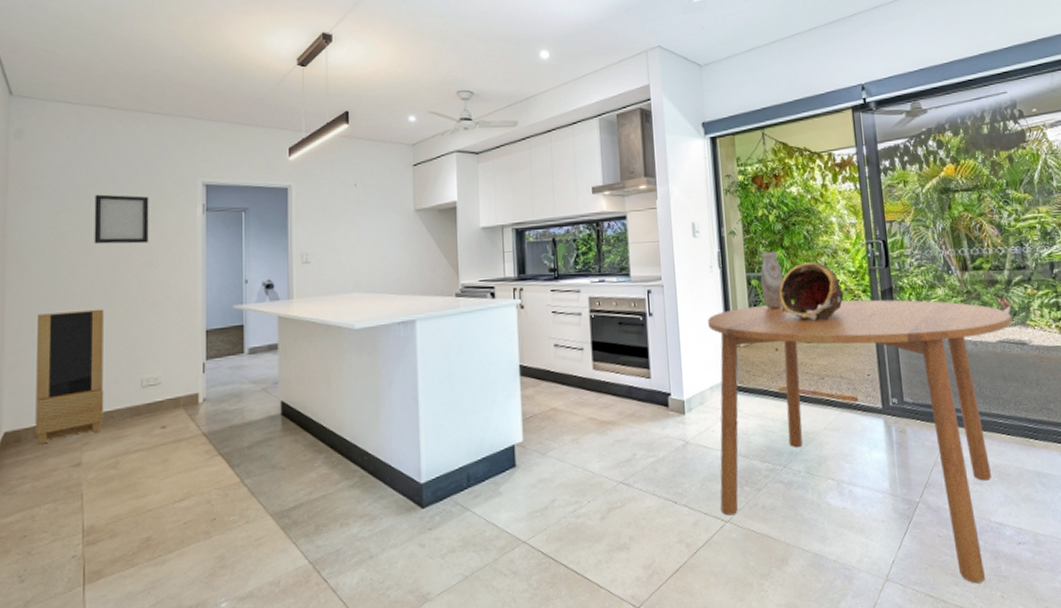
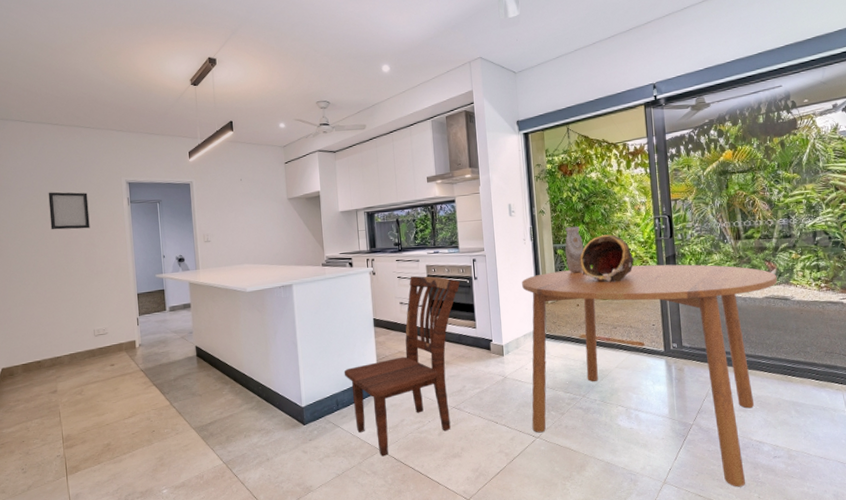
storage cabinet: present [35,309,104,444] -> none [16,278,70,377]
dining chair: none [478,310,631,551] -> present [344,276,460,457]

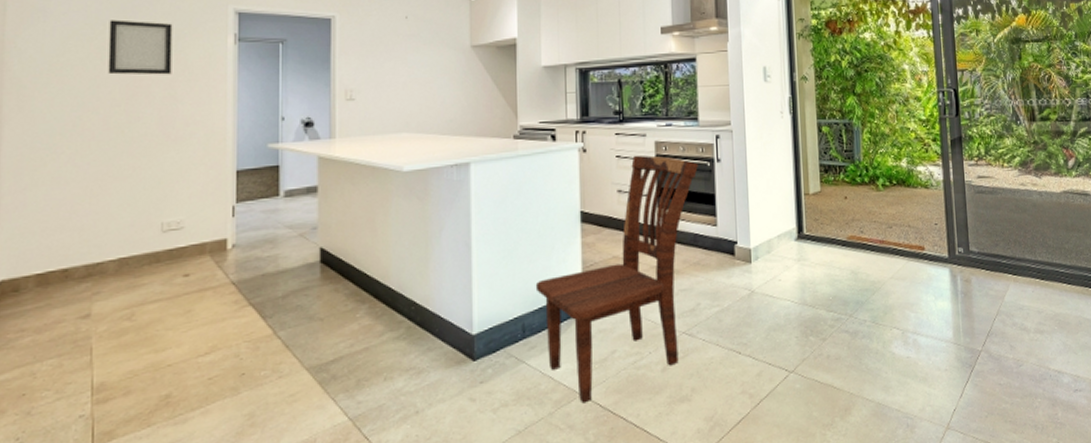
dining table: present [522,264,778,487] -> none [777,148,1077,431]
vase: present [565,227,584,273] -> none [831,98,854,157]
decorative bowl: present [580,234,634,282] -> none [849,109,914,170]

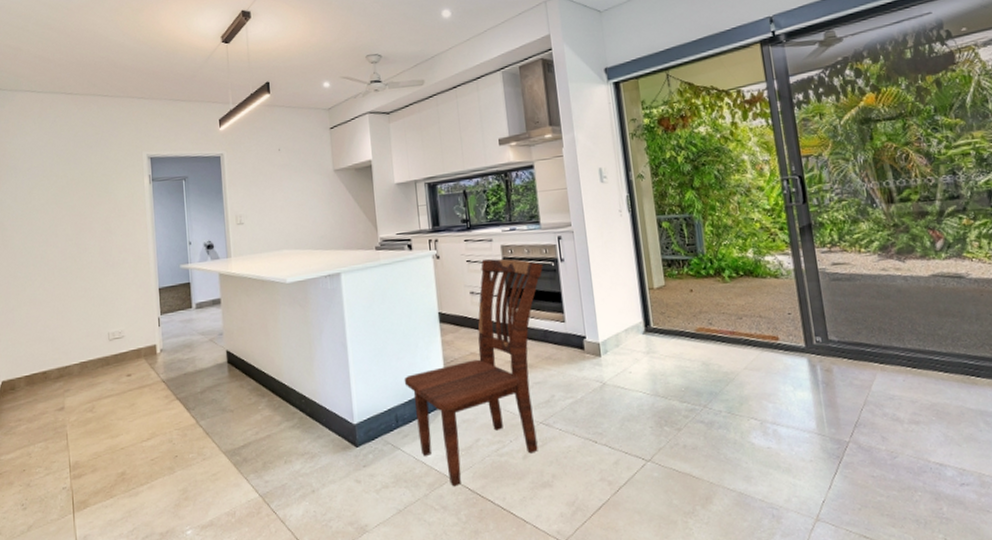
picture frame: present [108,19,173,75] -> none [59,170,106,216]

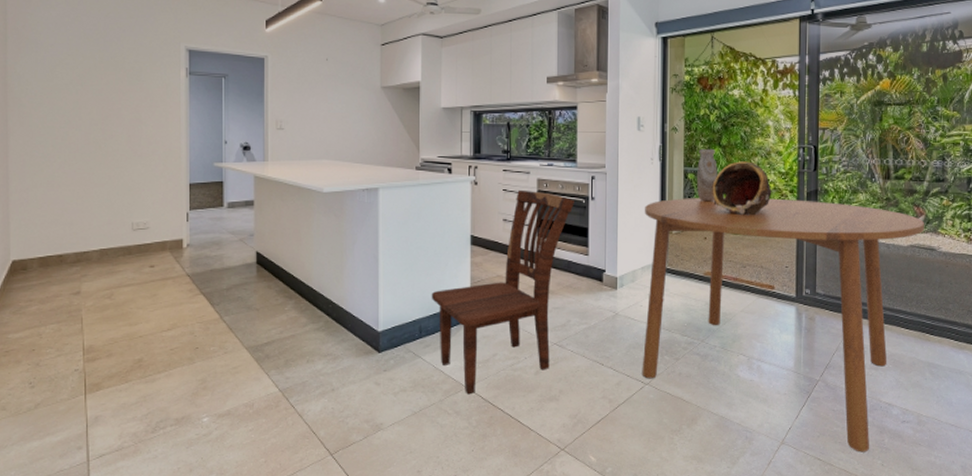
dining table: none [619,235,947,526] -> present [642,198,925,452]
vase: none [670,193,695,251] -> present [697,149,717,202]
decorative bowl: none [690,201,760,261] -> present [712,161,772,216]

